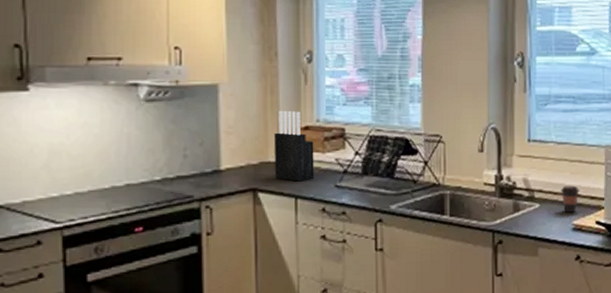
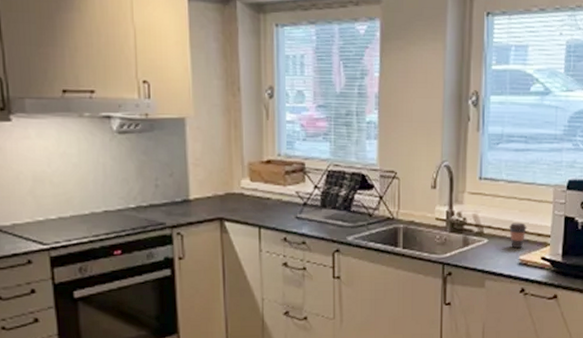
knife block: present [273,110,314,182] -> none [238,144,276,212]

